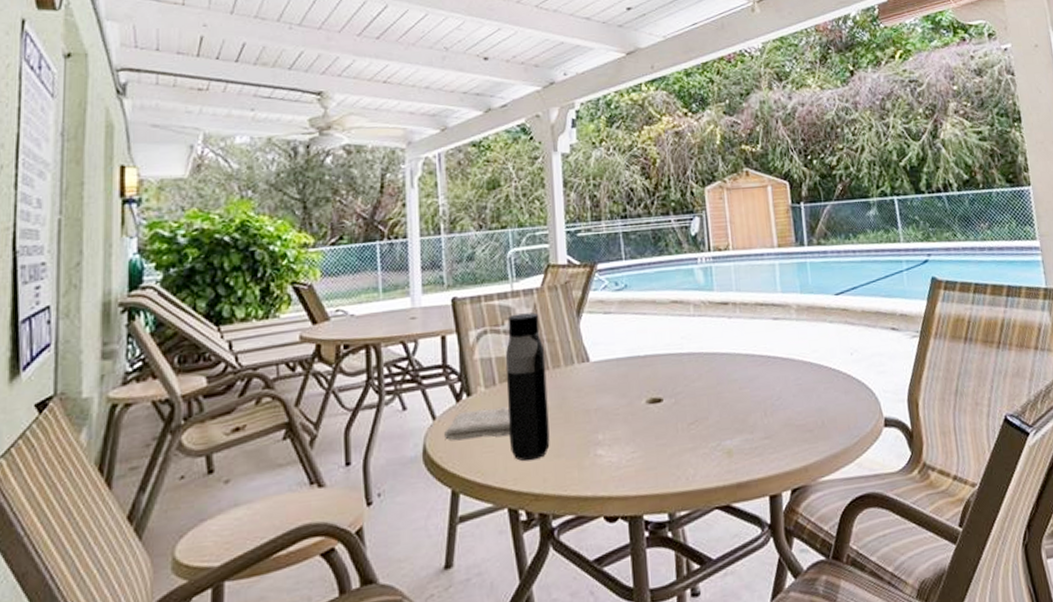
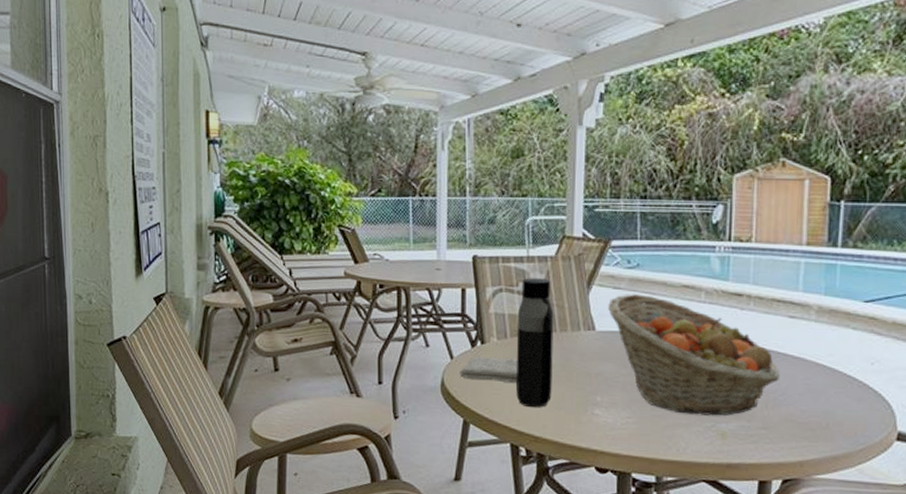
fruit basket: none [600,316,774,437] -> present [608,294,781,416]

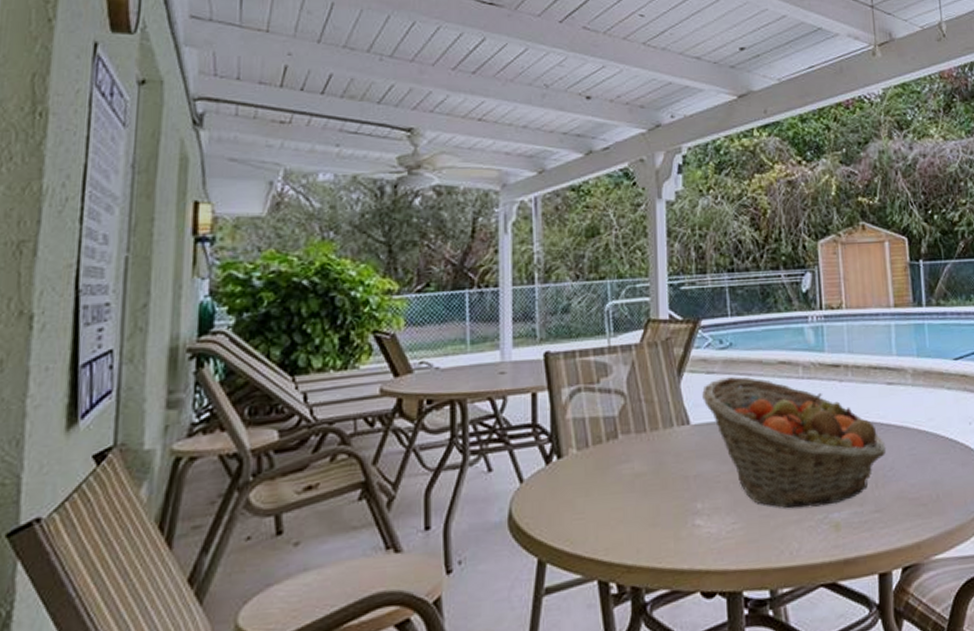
washcloth: present [460,356,518,383] -> none [532,470,604,505]
water bottle: present [516,278,554,408] -> none [599,370,645,530]

